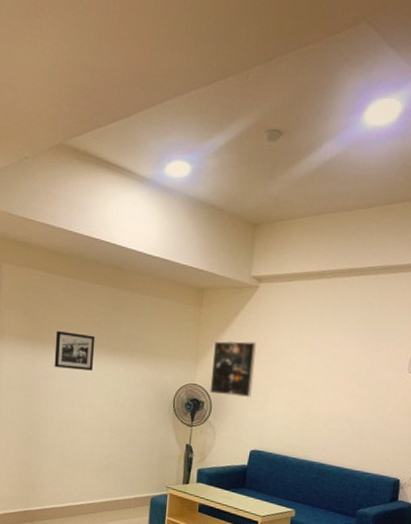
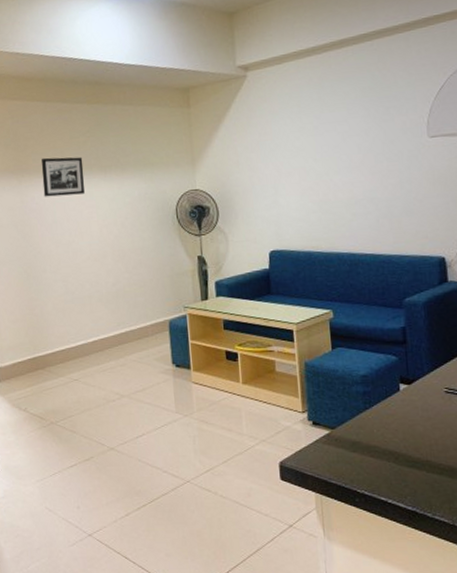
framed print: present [210,340,256,398] -> none [210,133,260,197]

